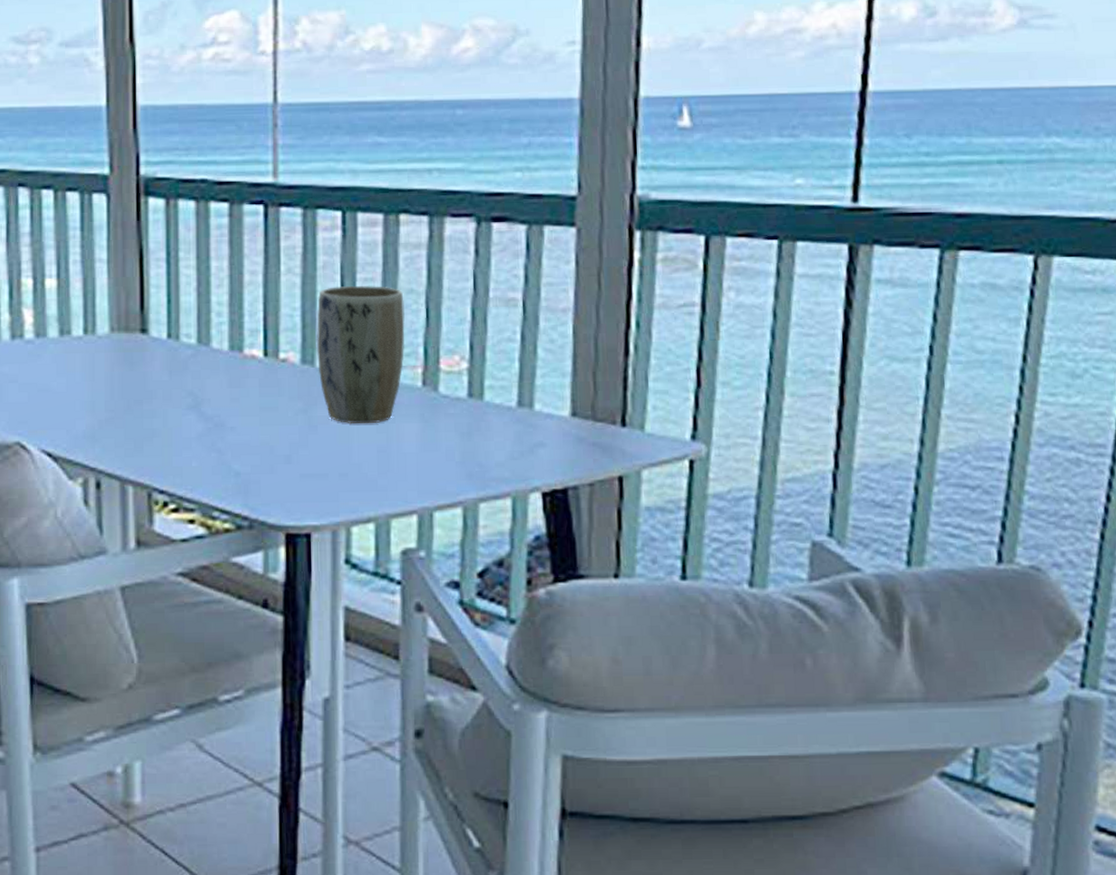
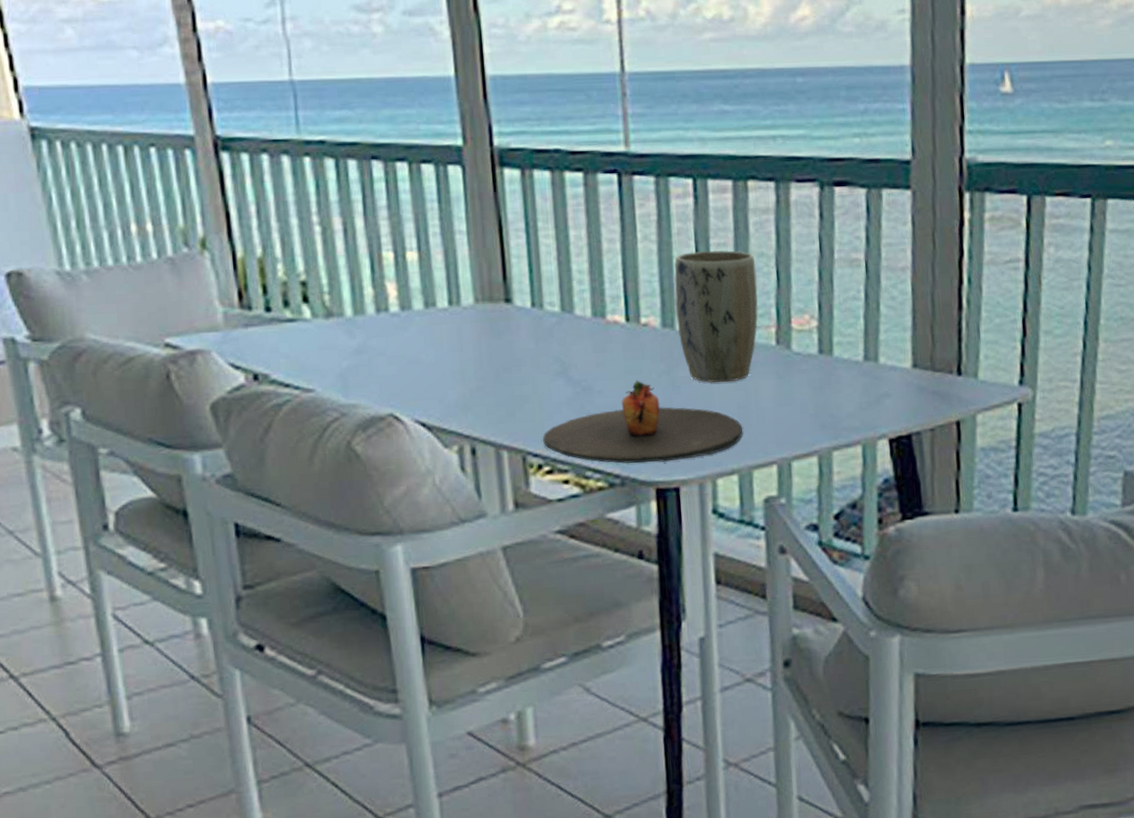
plate: none [170,418,383,506] -> present [543,380,743,464]

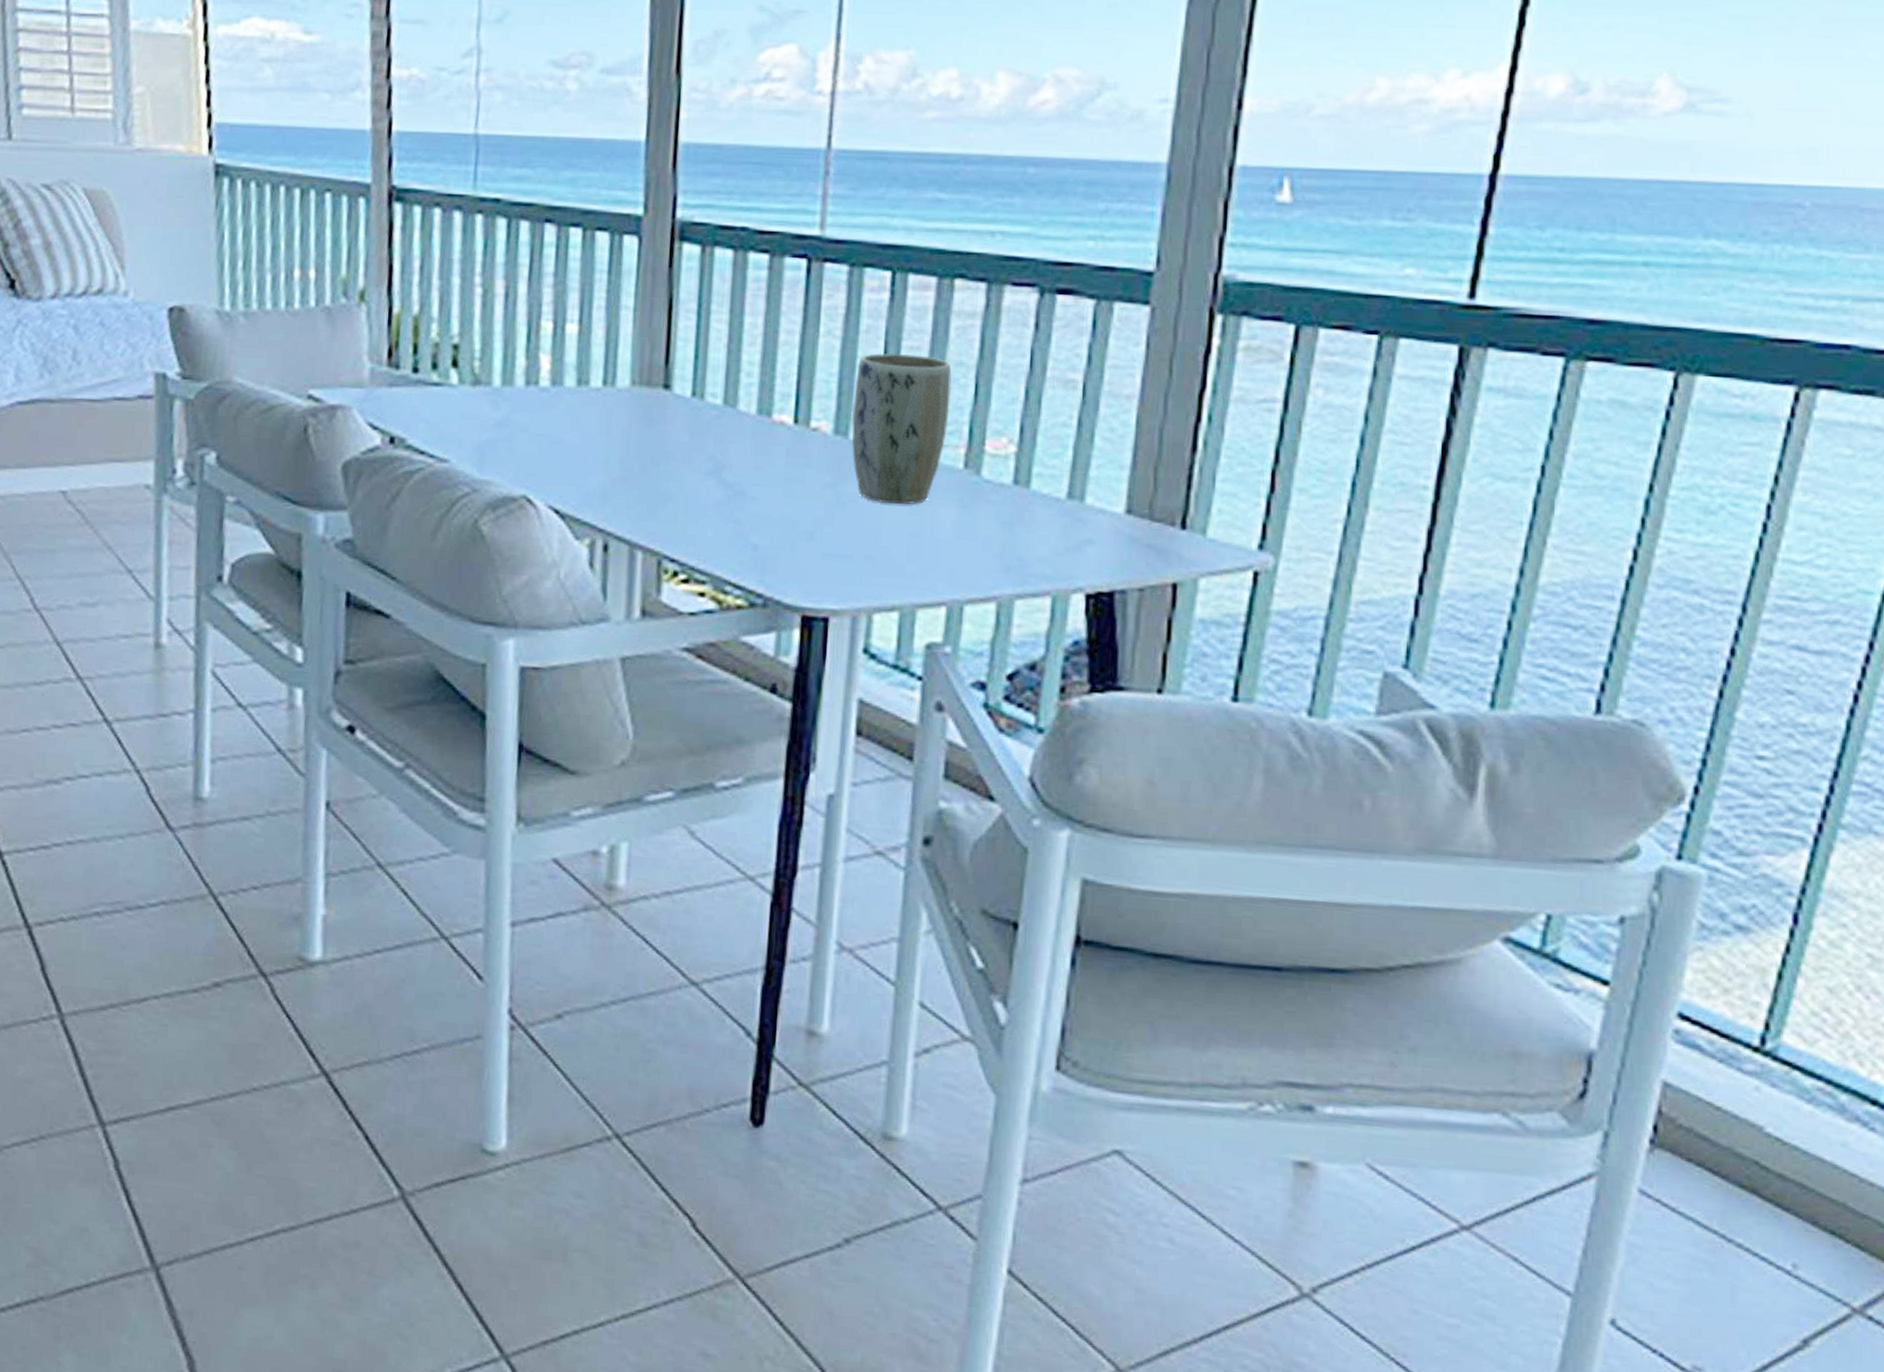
plate: present [543,380,743,464] -> none [683,490,912,587]

